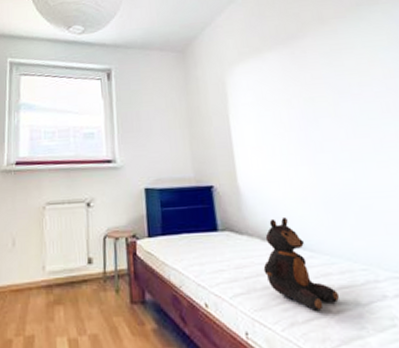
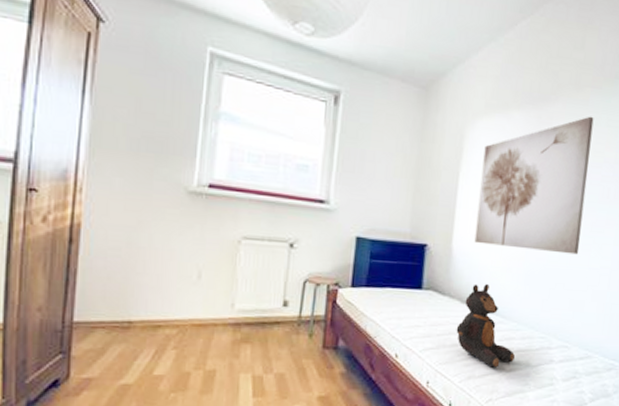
wall art: none [247,42,376,178] -> present [474,116,594,255]

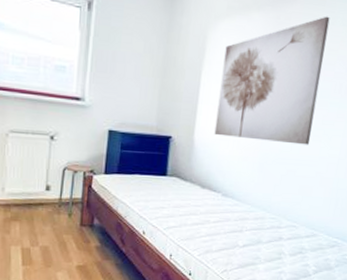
teddy bear: present [456,284,516,368] -> none [196,171,249,244]

